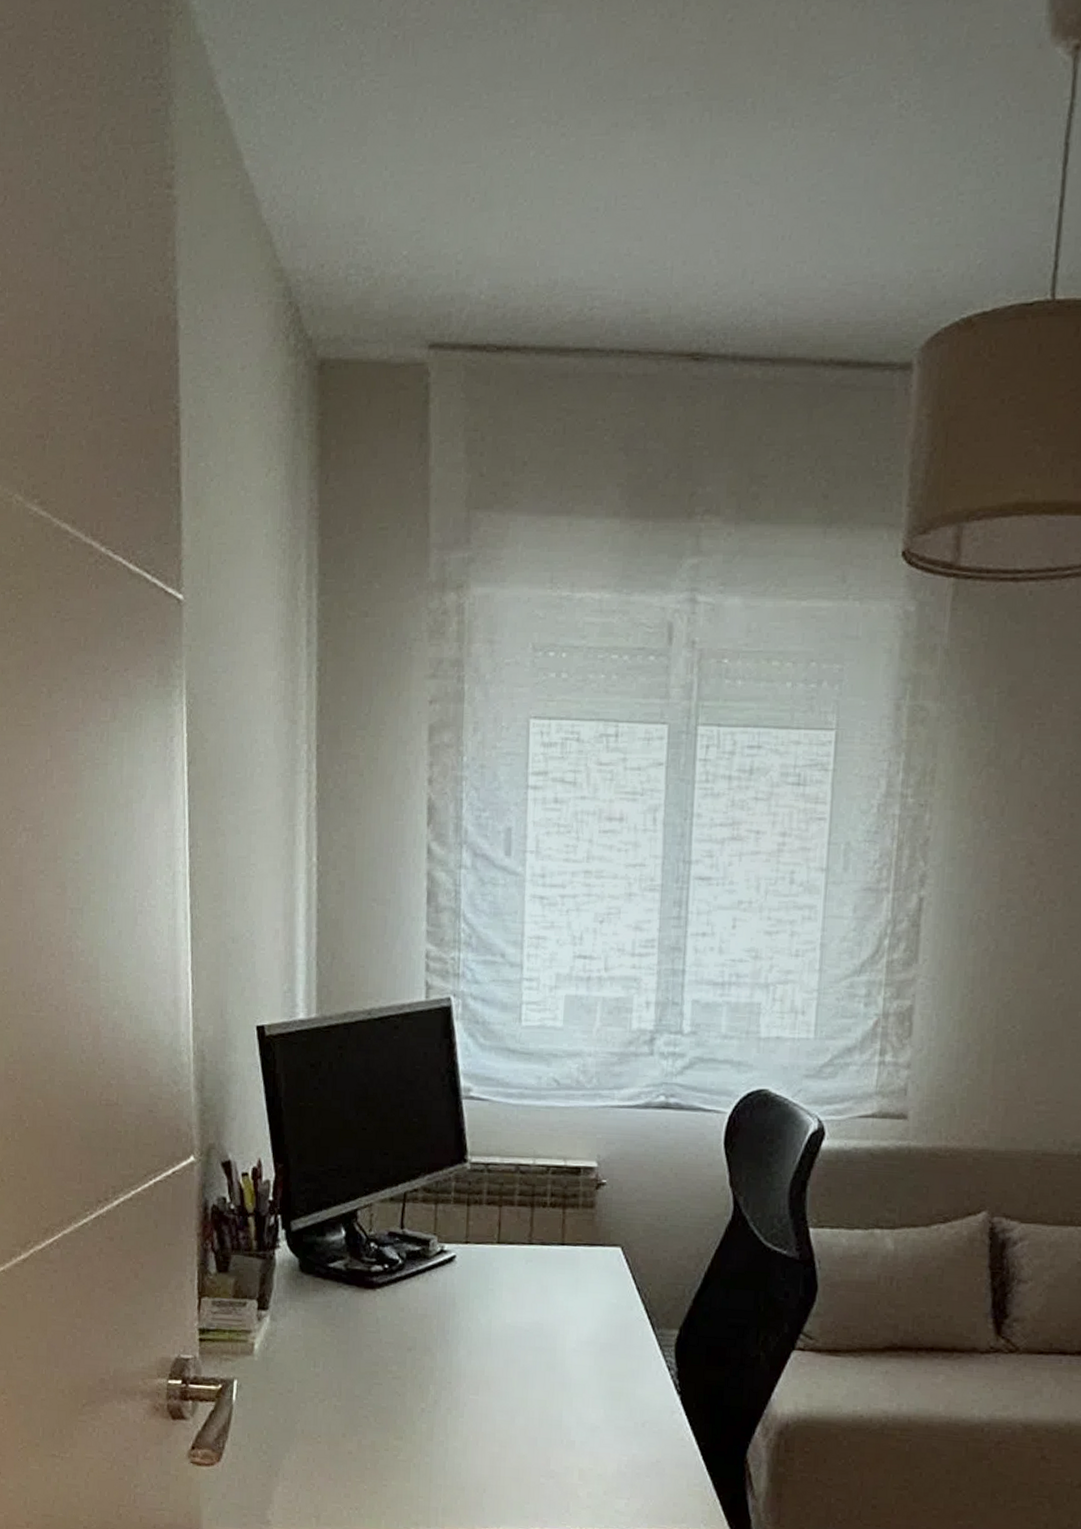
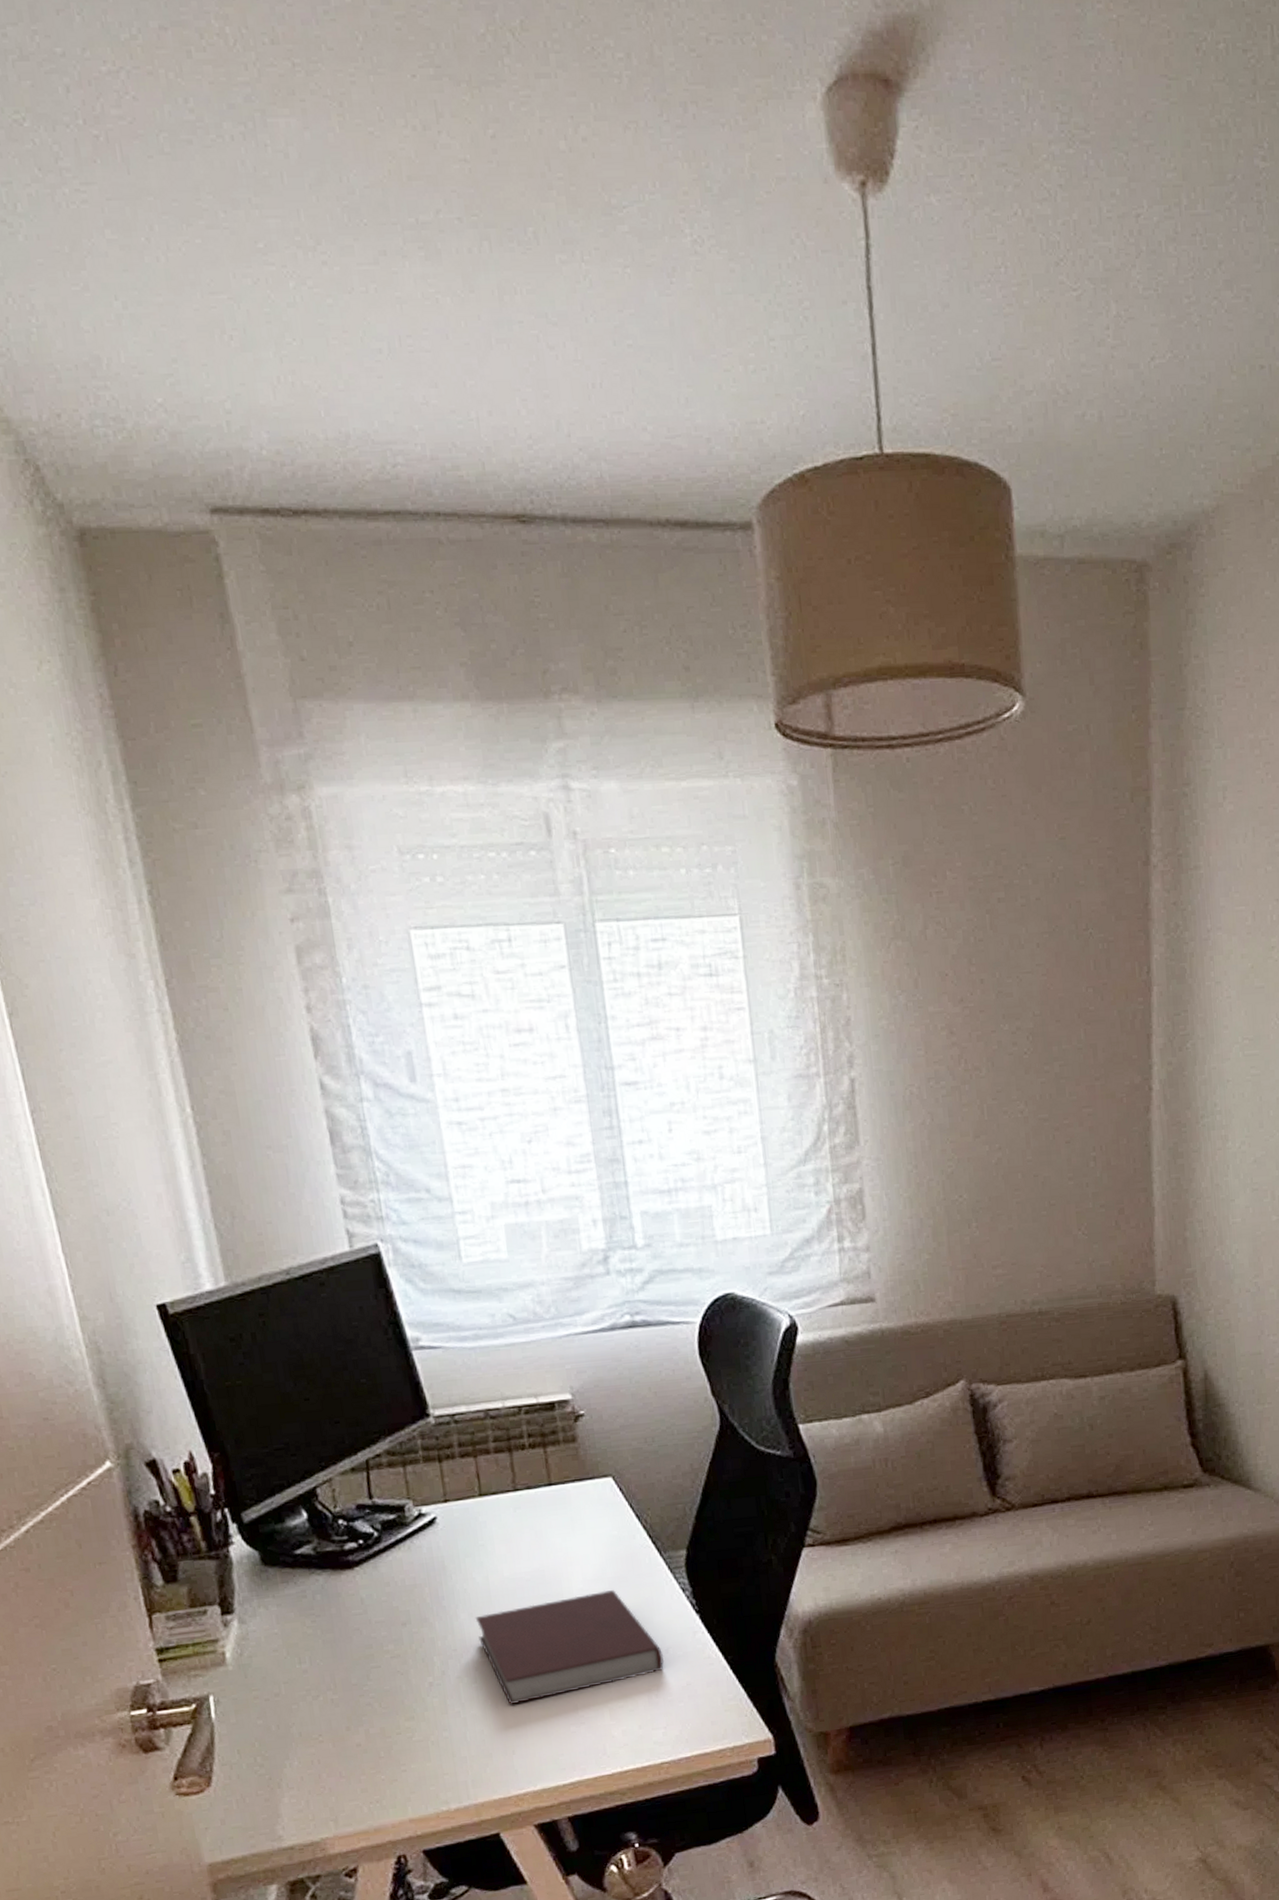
notebook: none [473,1354,640,1446] -> present [475,1590,665,1706]

